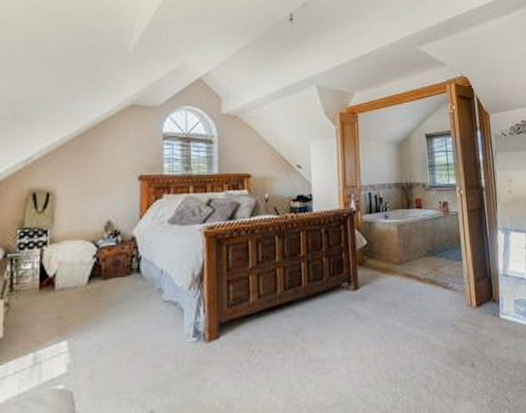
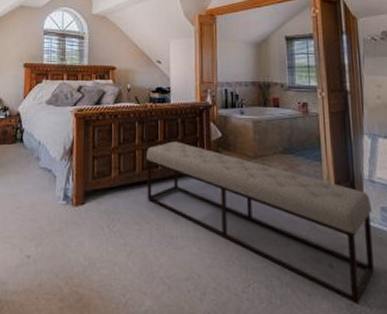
bench: none [288,254,510,400] -> present [147,141,374,305]

